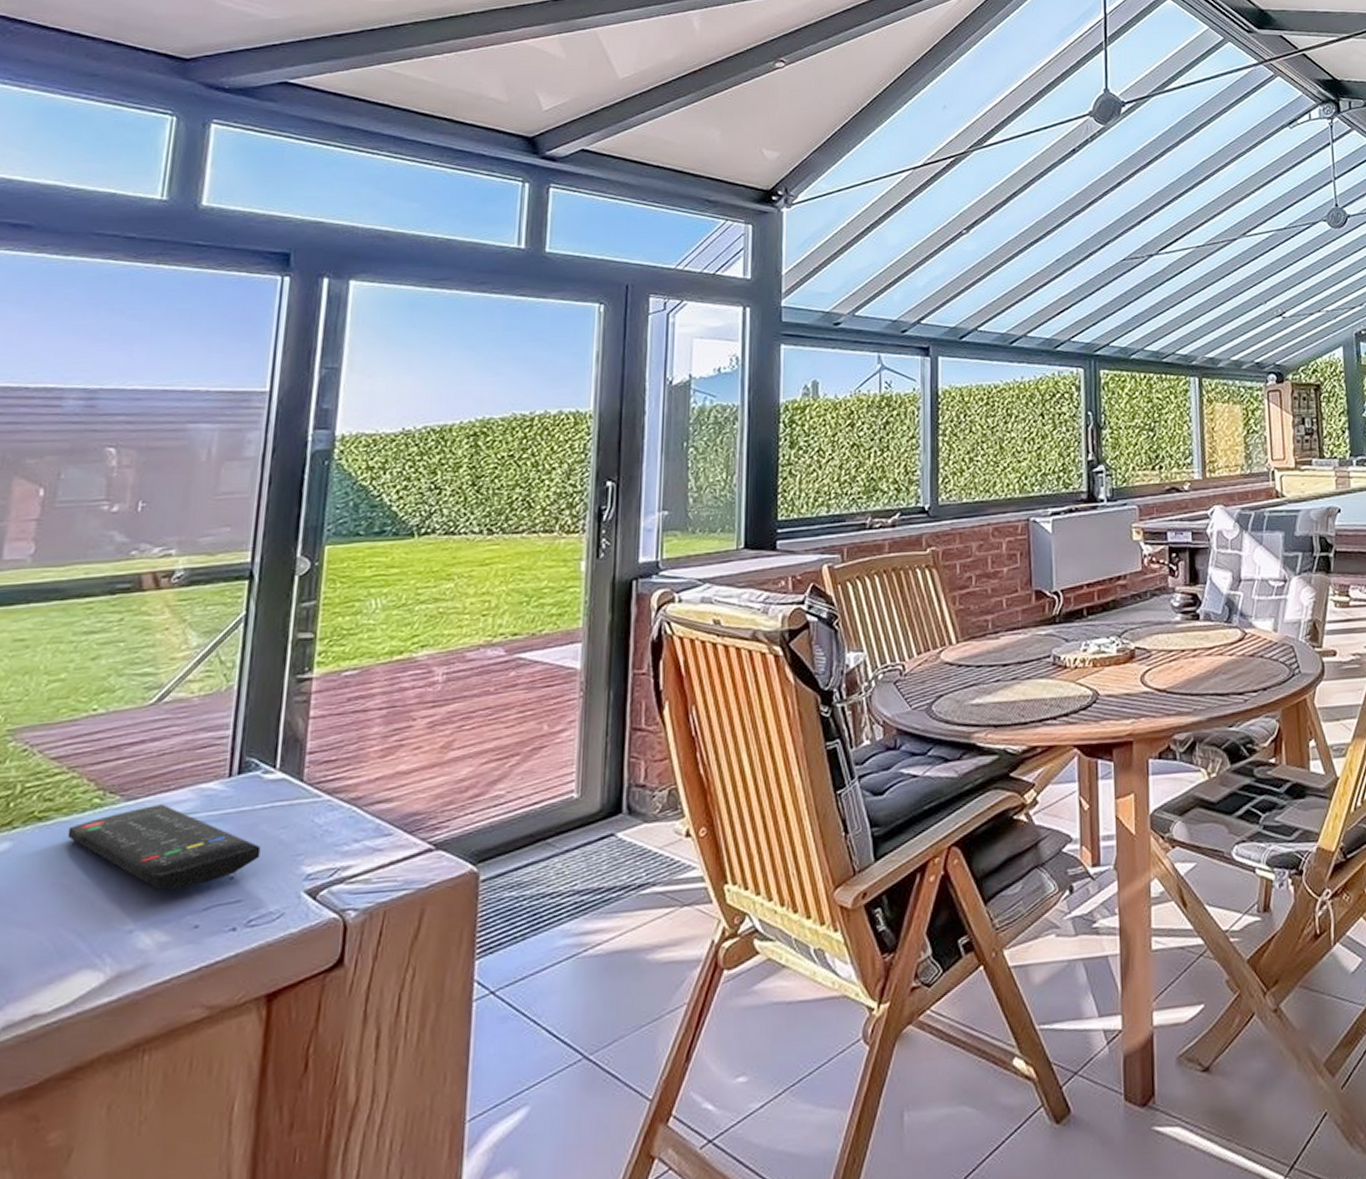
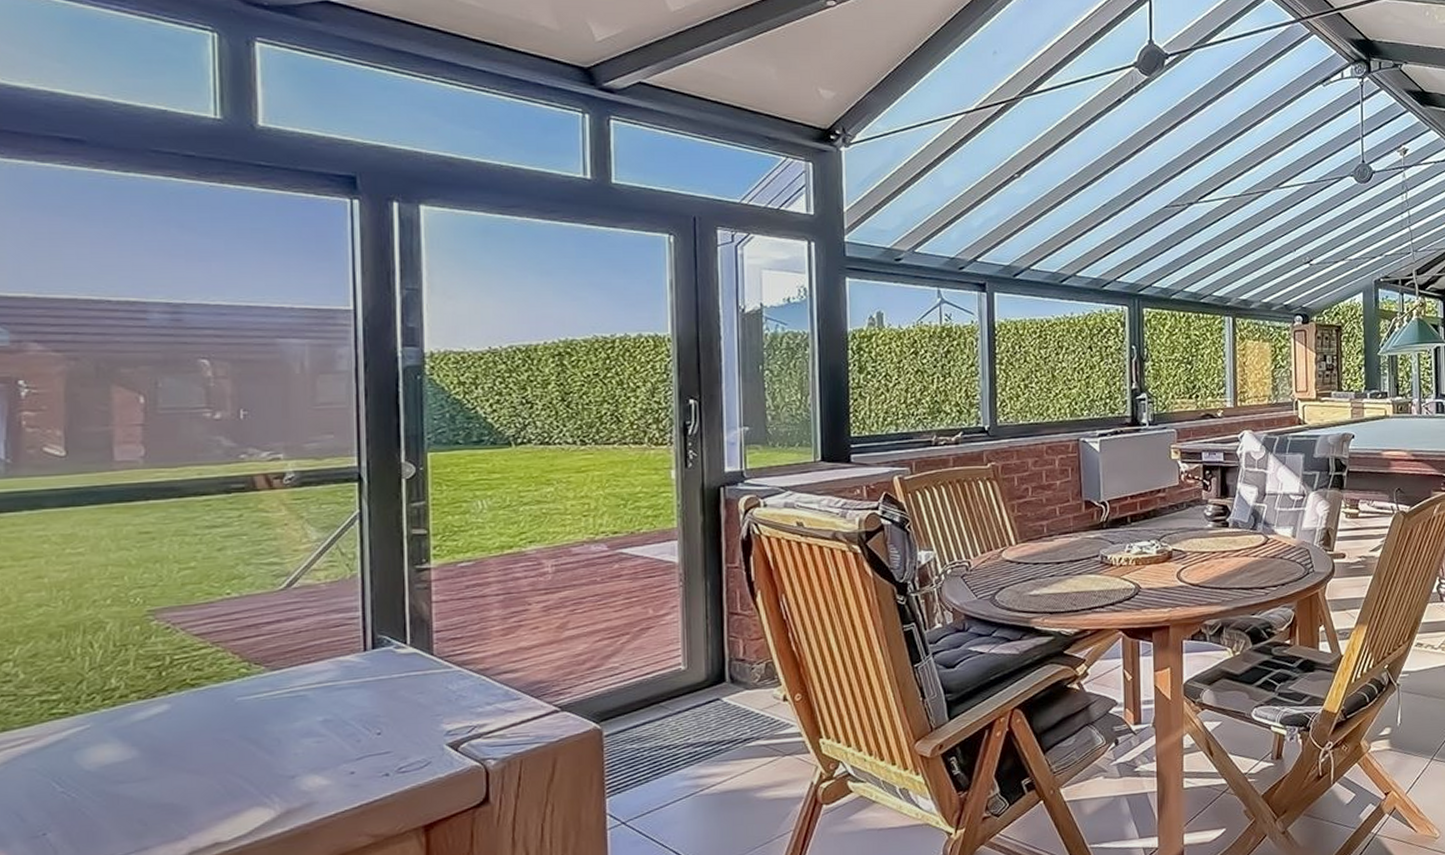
remote control: present [67,804,261,890] -> none [221,674,402,743]

